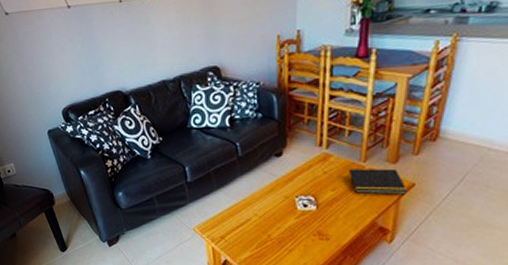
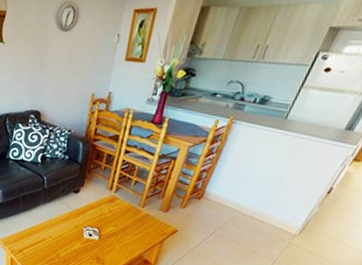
notepad: present [347,168,408,193] -> none [127,211,172,237]

